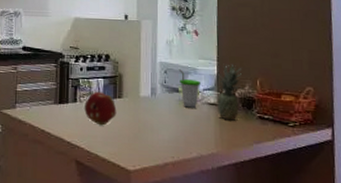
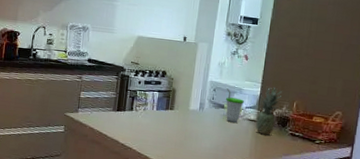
fruit: present [84,91,117,126] -> none [139,102,168,132]

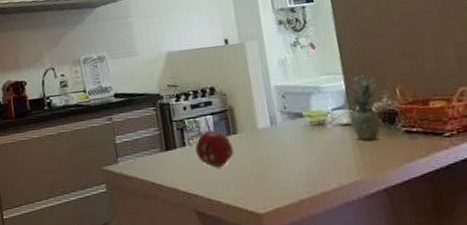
fruit: none [139,102,168,132] -> present [195,130,234,168]
cup: present [226,88,244,123] -> none [298,90,328,133]

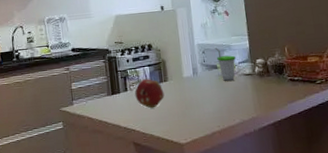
cup: none [298,90,328,133] -> present [215,48,236,81]
fruit: present [345,75,380,141] -> none [249,36,272,87]

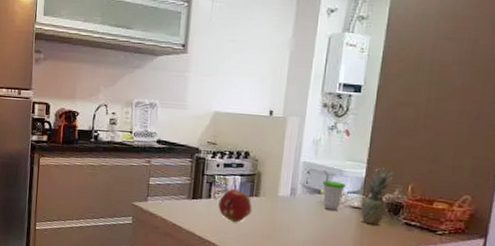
fruit: none [249,36,272,87] -> present [360,166,393,225]

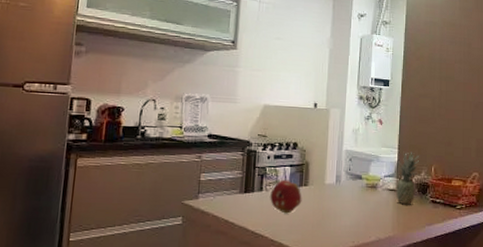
cup: present [323,170,345,211] -> none [362,157,382,194]

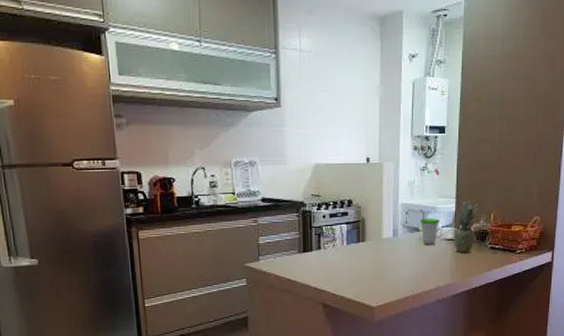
fruit: present [270,179,302,214] -> none [329,237,360,269]
cup: none [362,157,382,194] -> present [419,209,439,245]

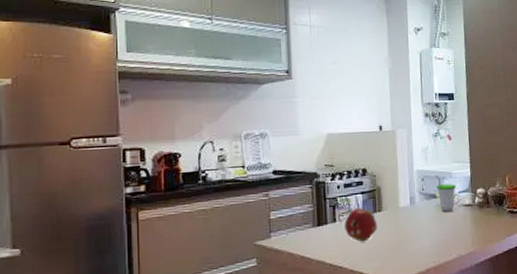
fruit: none [329,237,360,269] -> present [344,207,378,242]
fruit: present [454,200,478,253] -> none [470,164,492,219]

